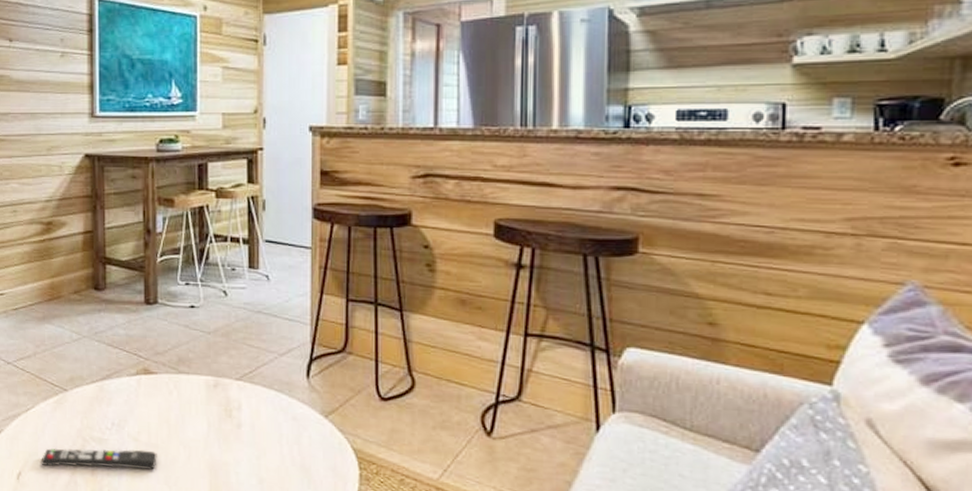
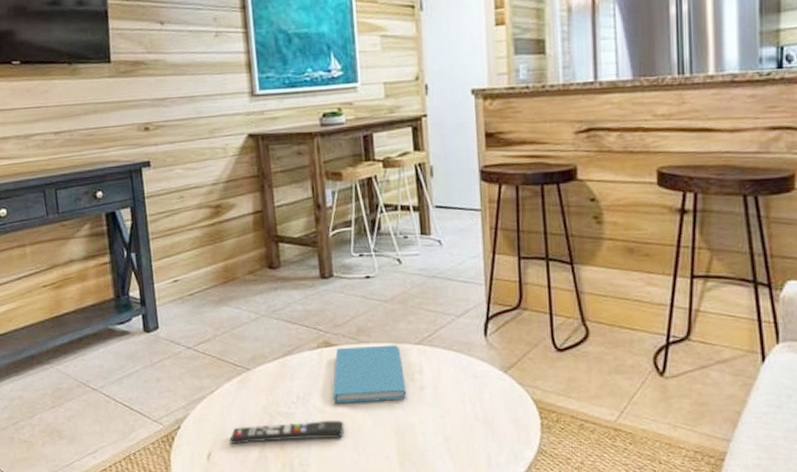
book: none [148,376,223,436] -> present [332,345,407,404]

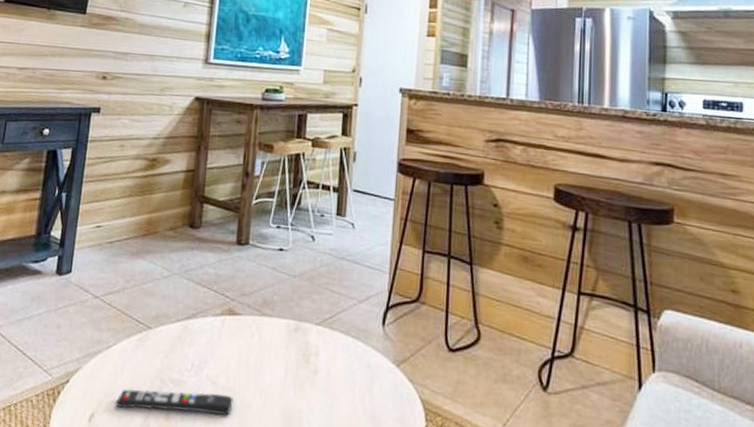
book: present [332,345,407,404] -> none [226,318,300,382]

